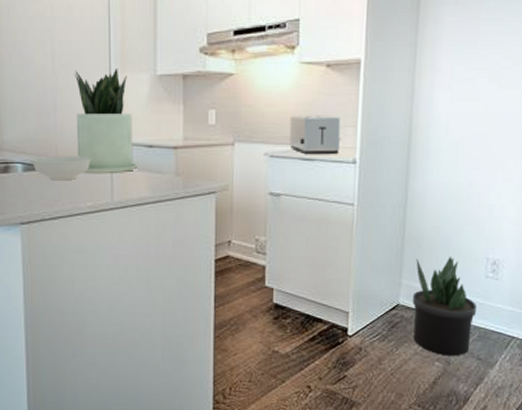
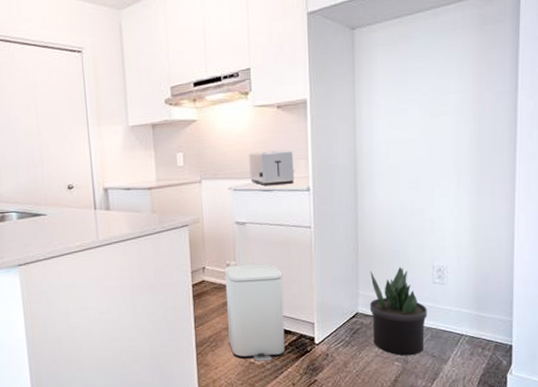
bowl: present [31,156,91,181] -> none [24,202,77,226]
planter: present [75,68,139,174] -> none [57,123,119,217]
pedal bin: none [251,240,318,350] -> present [224,263,285,361]

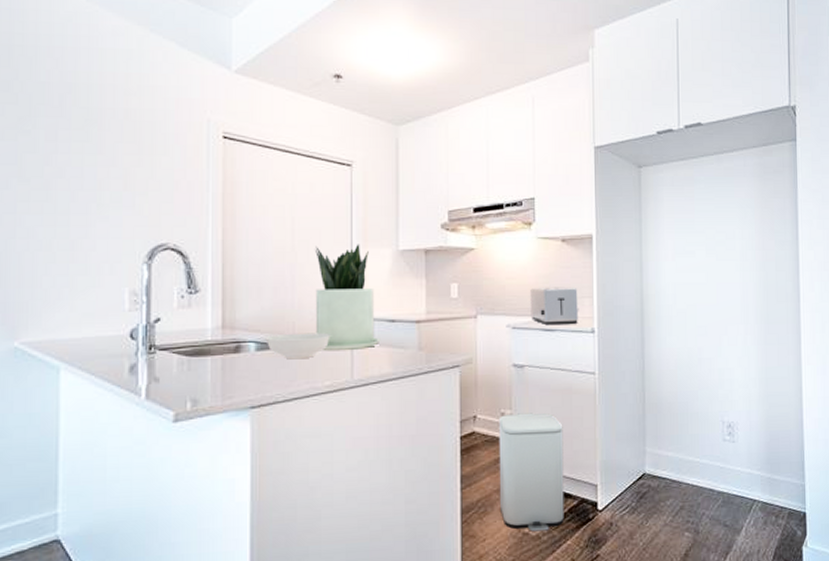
bowl: none [24,202,77,226] -> present [265,333,330,360]
planter: none [57,123,119,217] -> present [315,244,381,351]
planter: present [369,266,427,356] -> none [657,420,718,525]

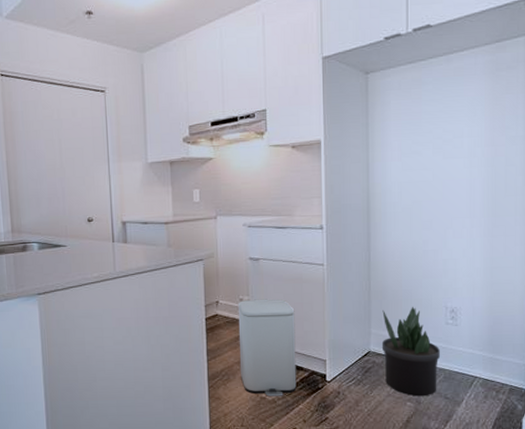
bowl: present [265,333,330,360] -> none [45,234,96,256]
planter: present [315,244,381,351] -> none [79,159,136,249]
toaster: present [530,287,578,326] -> none [263,189,308,224]
planter: none [657,420,718,525] -> present [381,306,440,397]

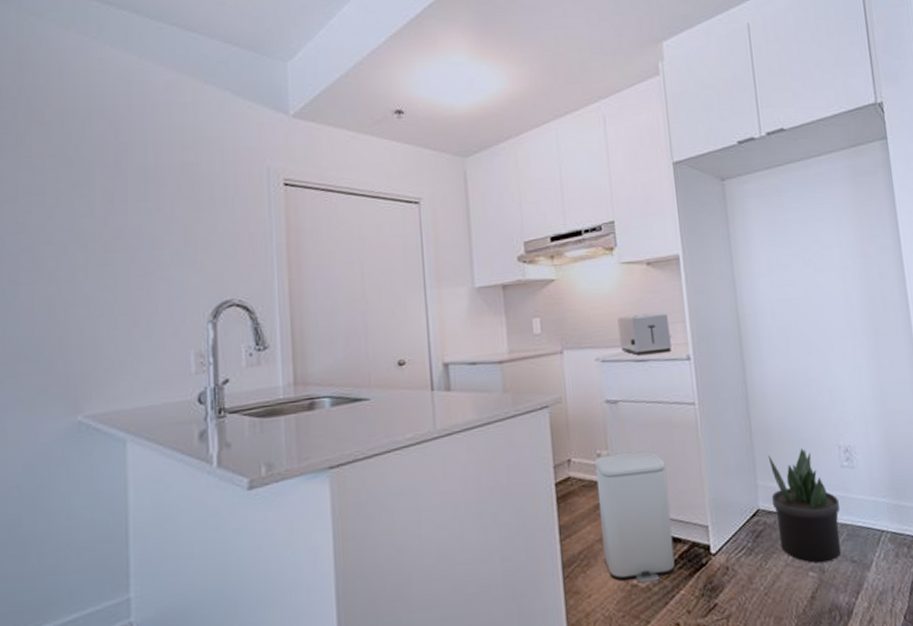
toaster: none [263,189,308,224] -> present [617,313,672,356]

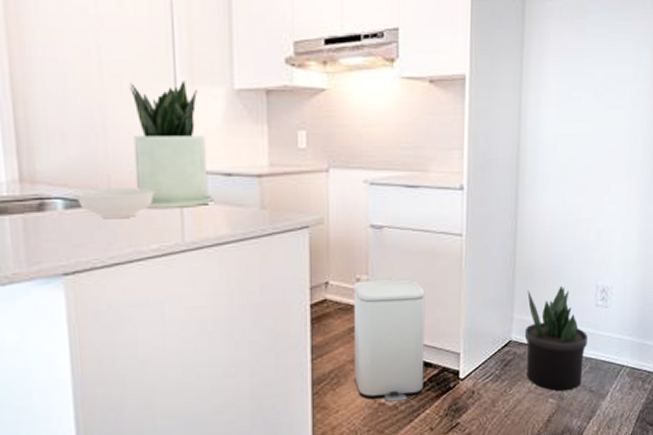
bowl: none [340,381,409,414] -> present [75,188,155,219]
planter: none [387,284,462,401] -> present [130,81,216,210]
toaster: present [617,313,672,356] -> none [391,136,446,181]

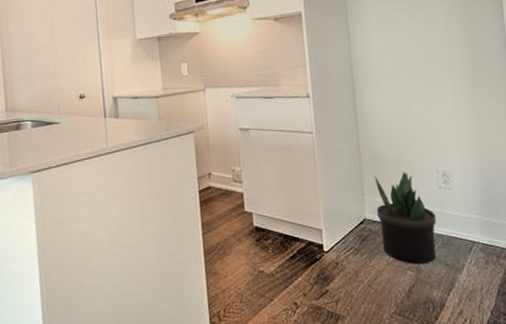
bowl: present [75,188,155,219] -> none [38,110,88,133]
planter: present [130,81,216,210] -> none [70,37,128,125]
pedal bin: present [353,278,425,402] -> none [230,169,294,270]

